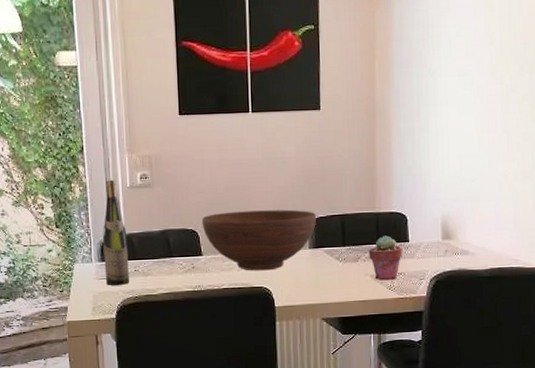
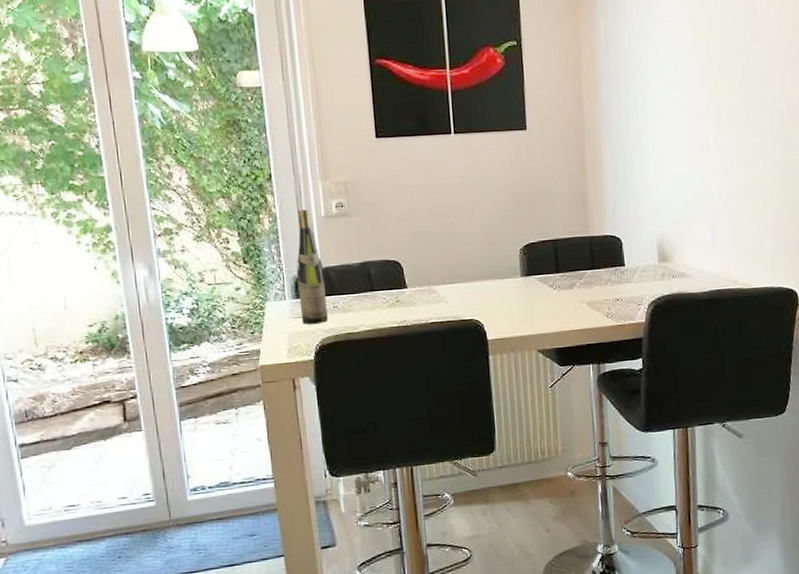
fruit bowl: present [201,209,316,271] -> none [404,236,527,303]
potted succulent: present [369,236,402,281] -> none [583,260,619,308]

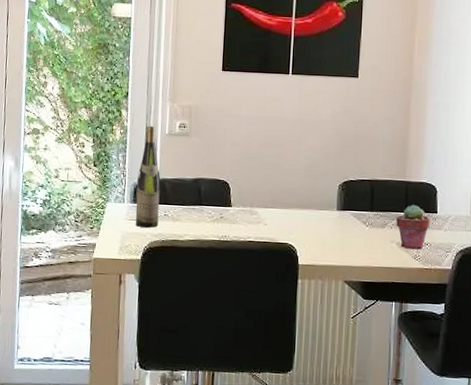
potted succulent: none [583,260,619,308] -> present [396,205,430,250]

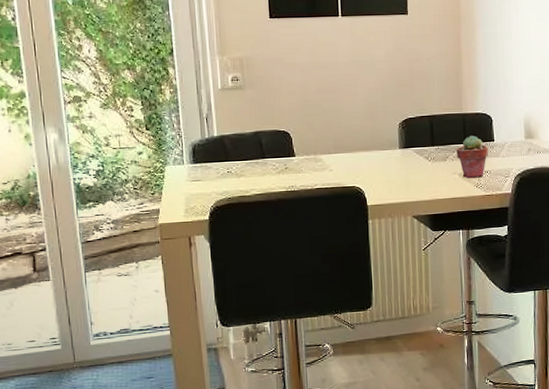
wine bottle: present [135,126,161,228] -> none [194,82,222,187]

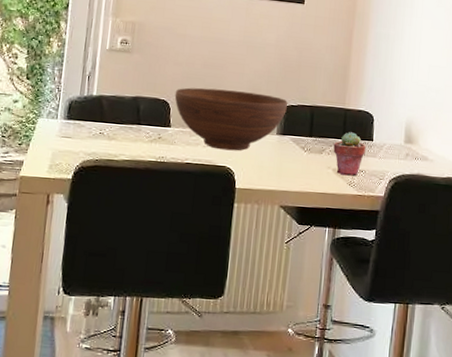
fruit bowl: none [294,111,406,171] -> present [174,87,287,151]

